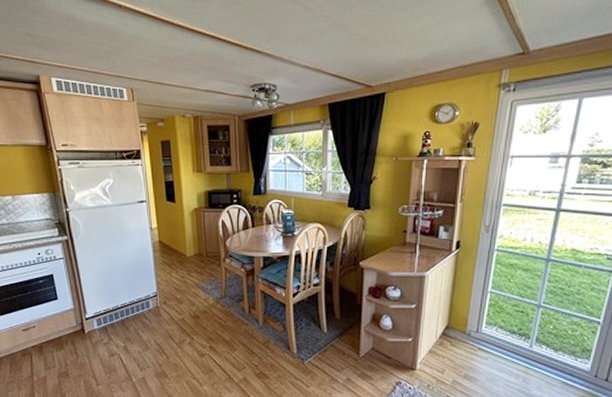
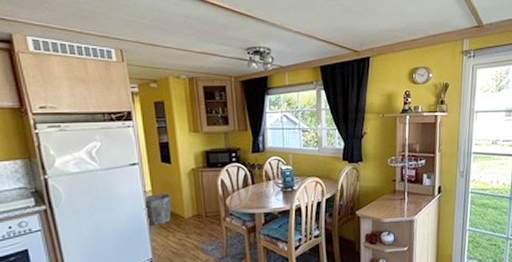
waste bin: none [150,231,175,261] -> present [143,193,172,225]

